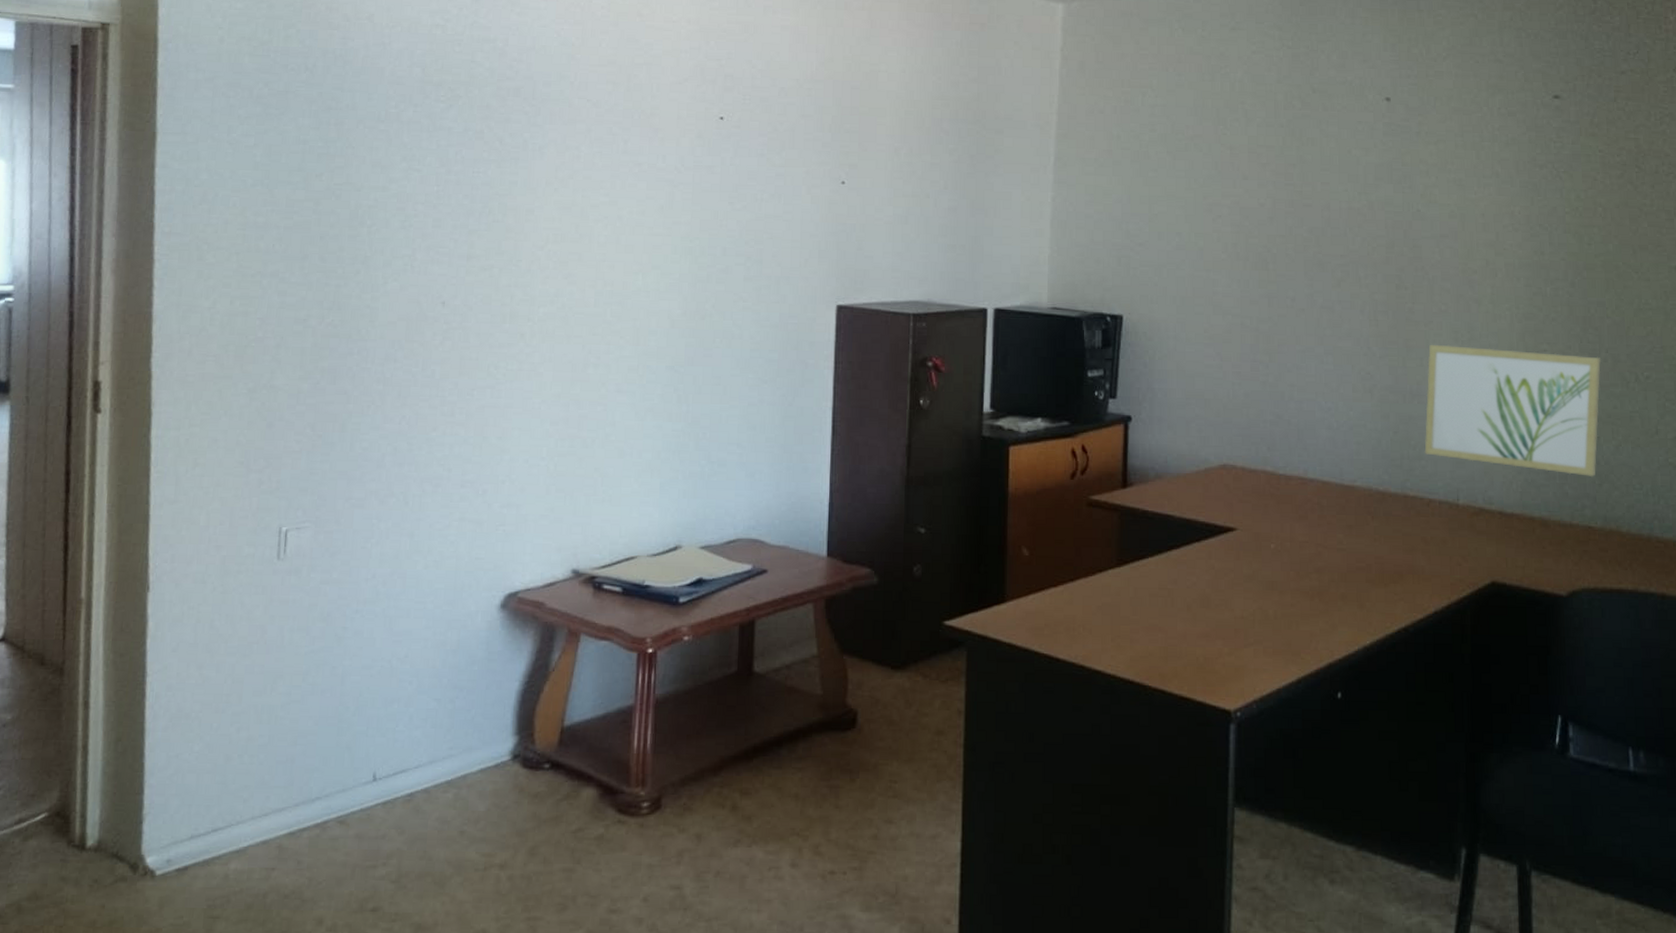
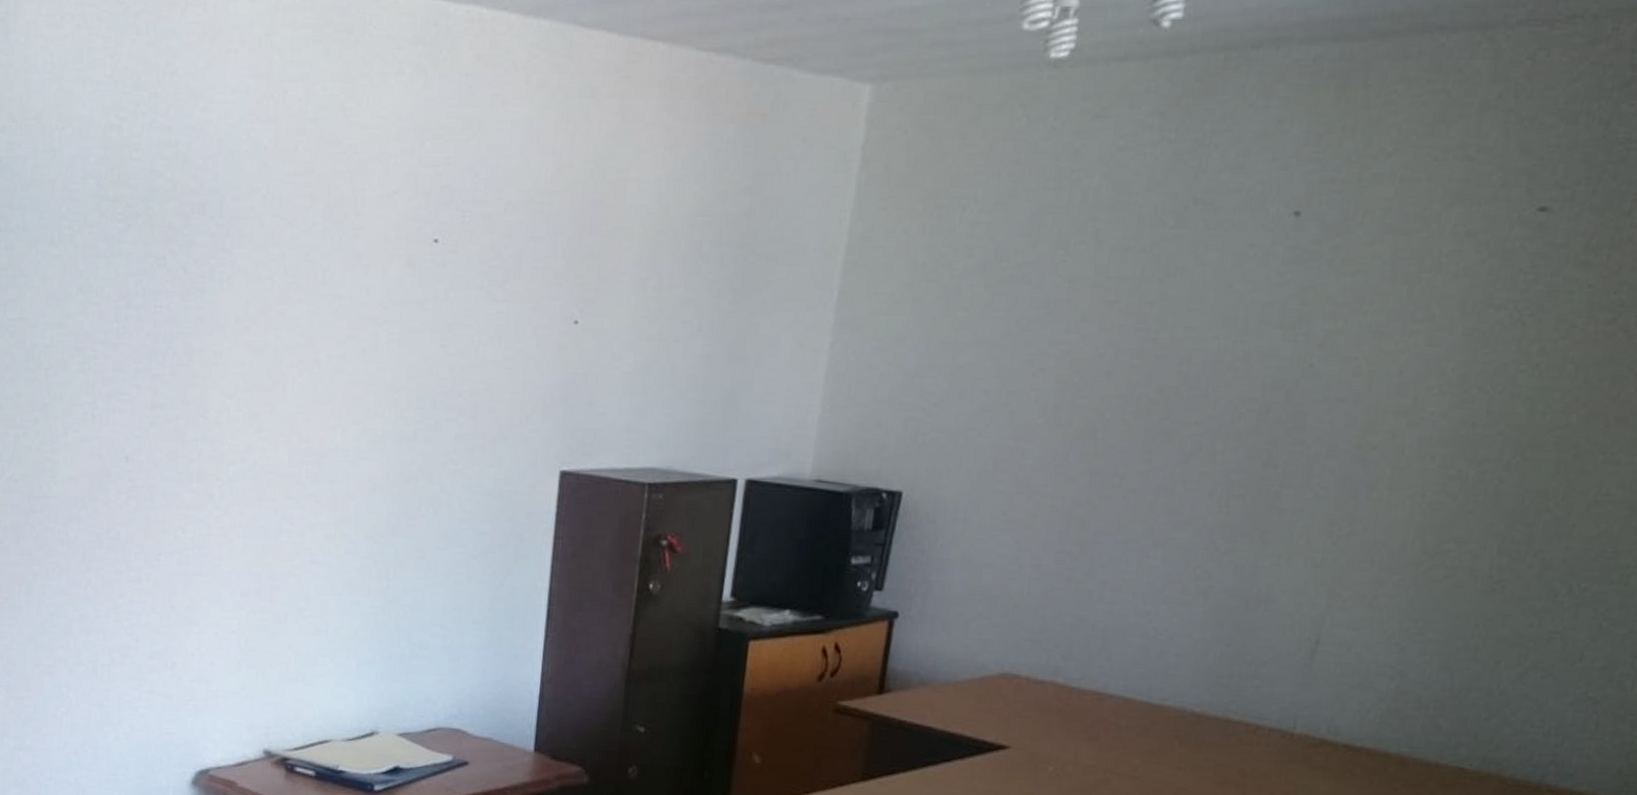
wall art: present [1424,344,1601,476] -> none [1261,538,1525,709]

